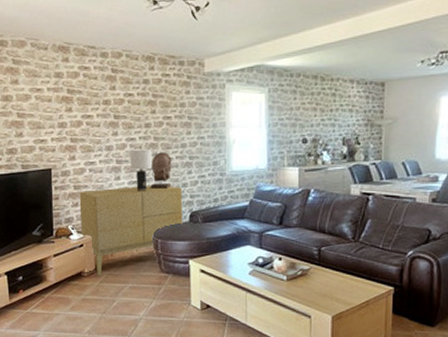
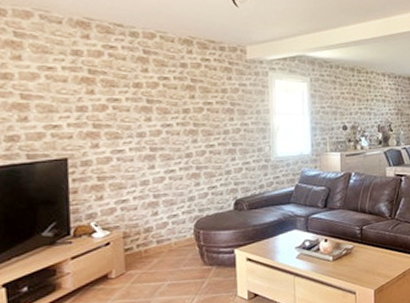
sideboard: present [79,186,183,276] -> none [104,174,227,277]
lamp: present [130,149,152,193] -> none [166,136,191,182]
sculpture bust: present [150,152,172,189] -> none [190,139,214,177]

